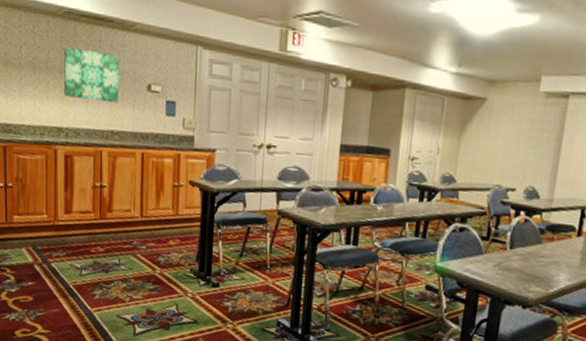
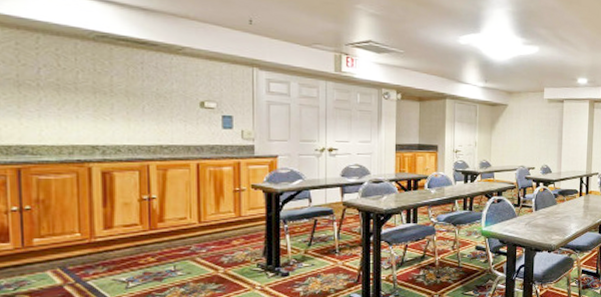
wall art: present [64,45,120,104] -> none [98,67,167,120]

